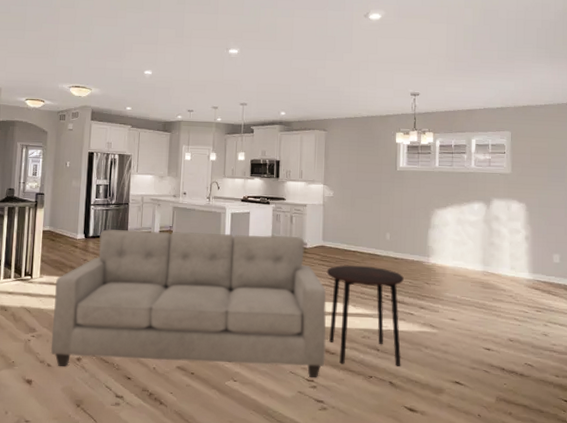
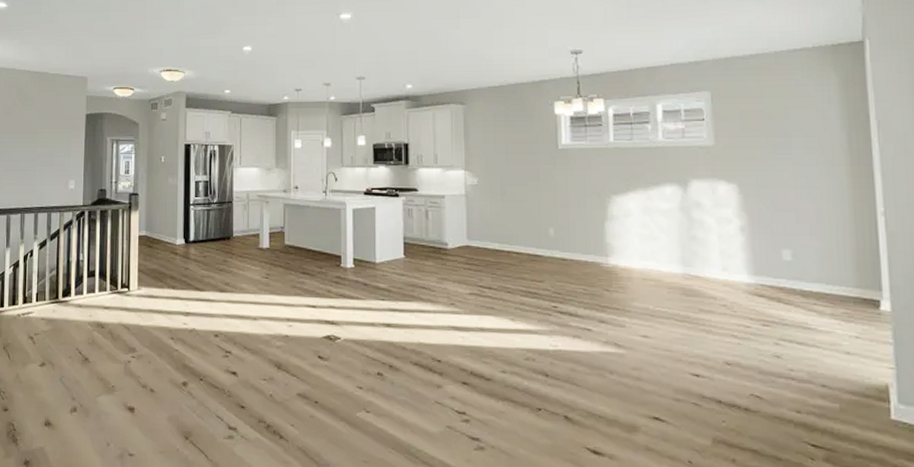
sofa: present [50,228,327,377] -> none [153,231,479,409]
side table: present [326,265,404,366] -> none [474,268,579,396]

